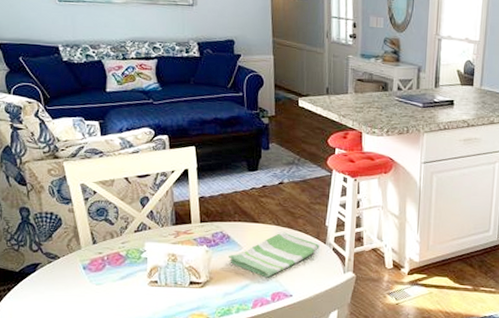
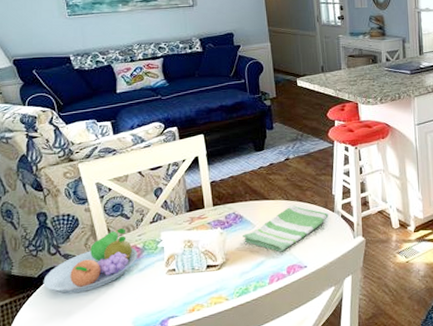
fruit bowl: none [24,233,121,293] -> present [43,227,138,294]

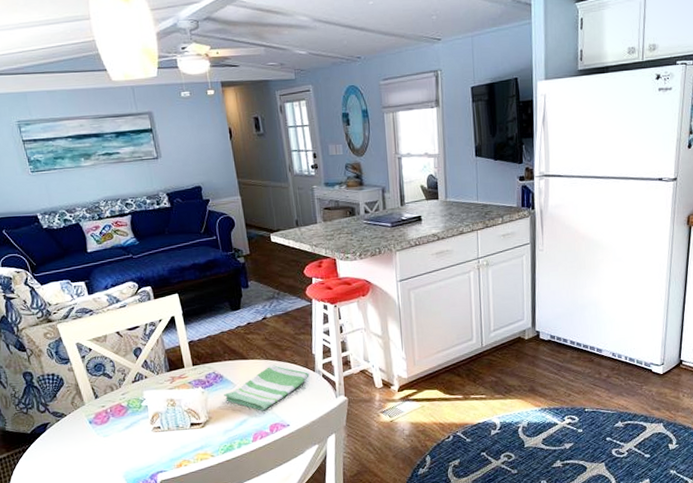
fruit bowl: present [43,227,138,294] -> none [36,387,124,449]

